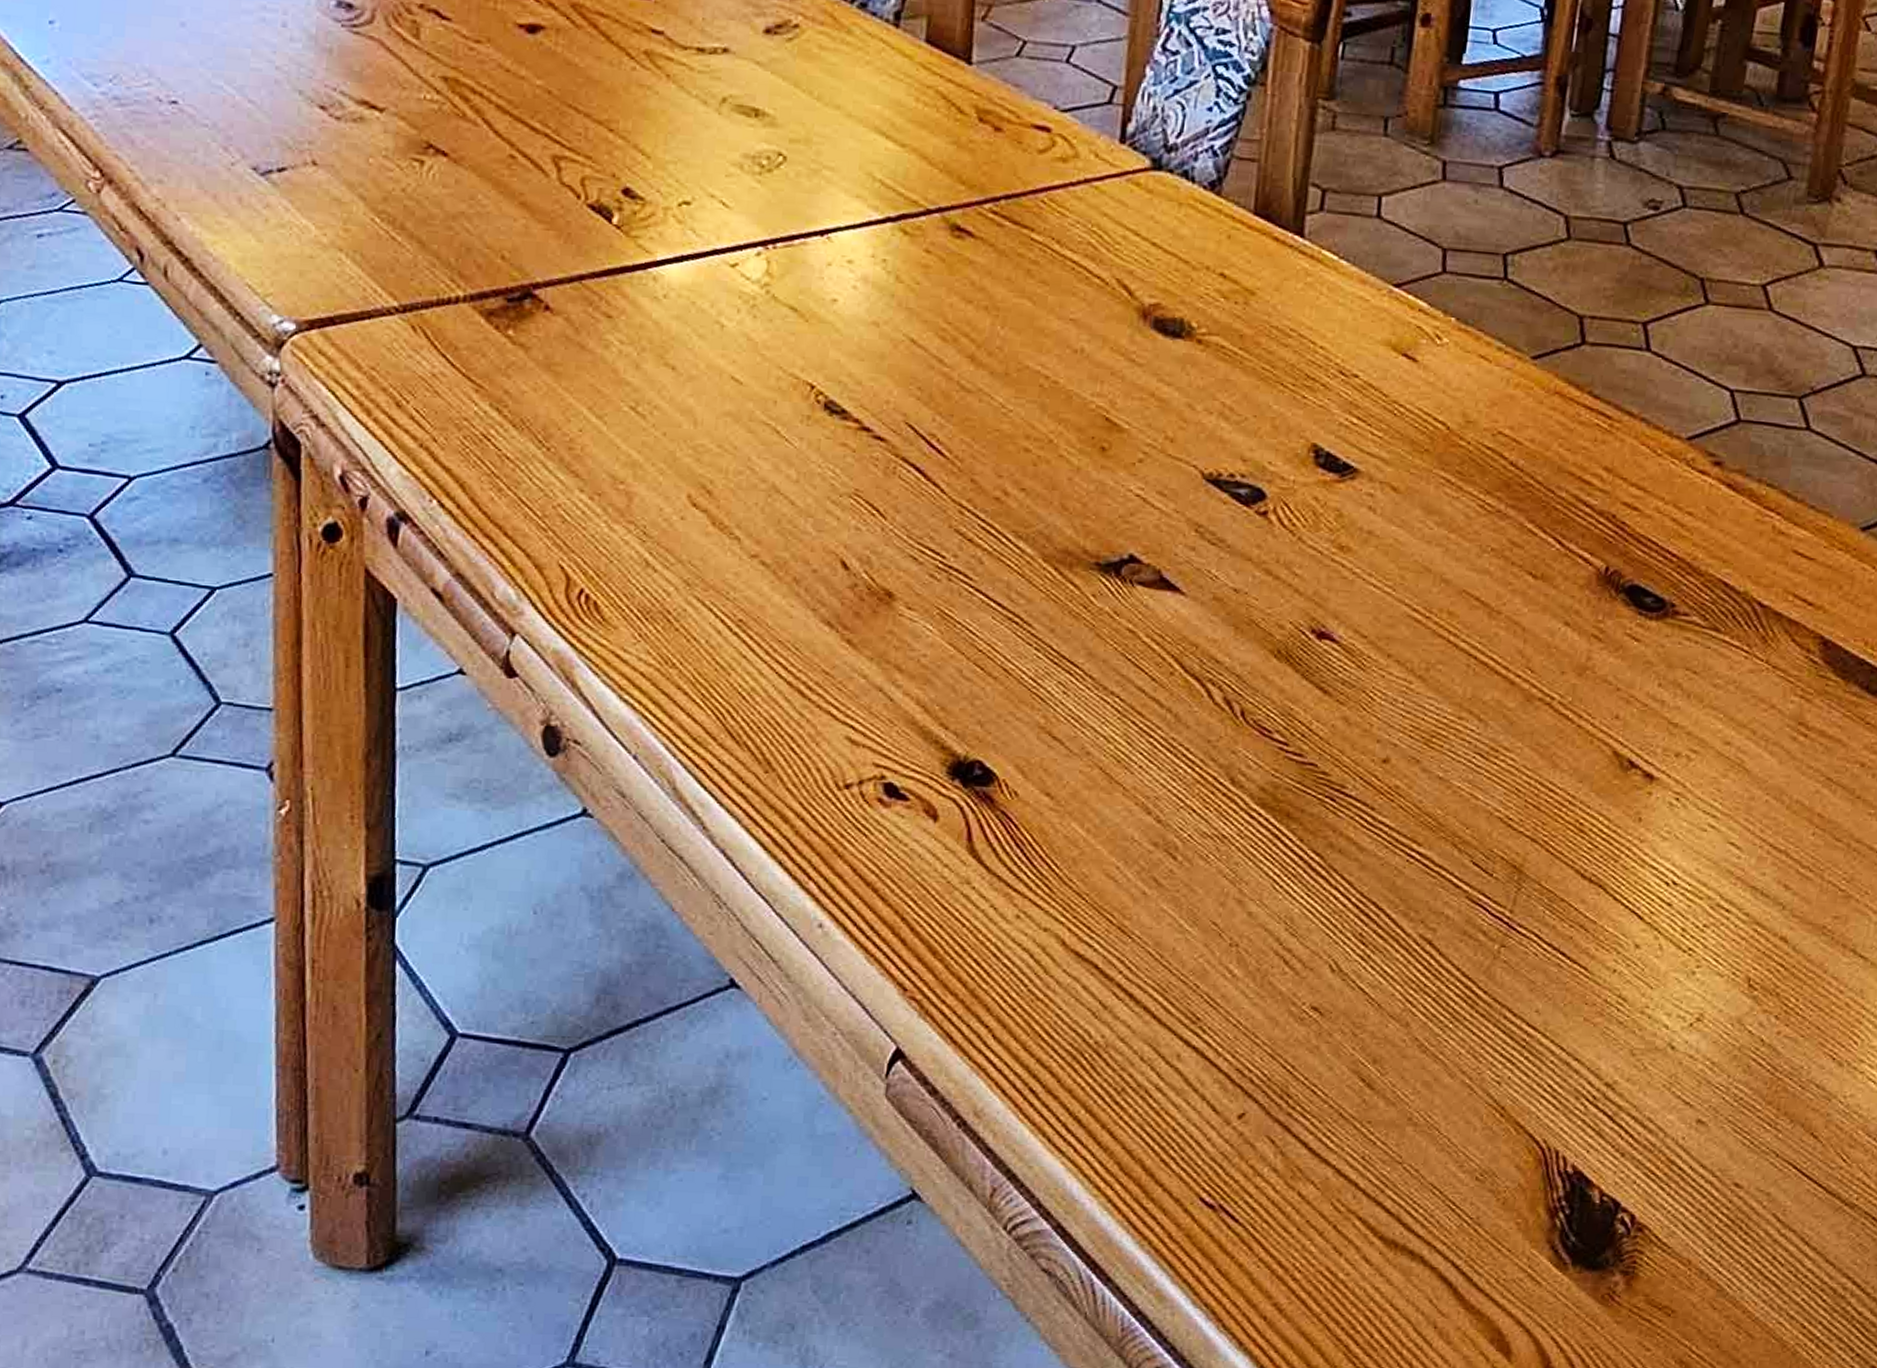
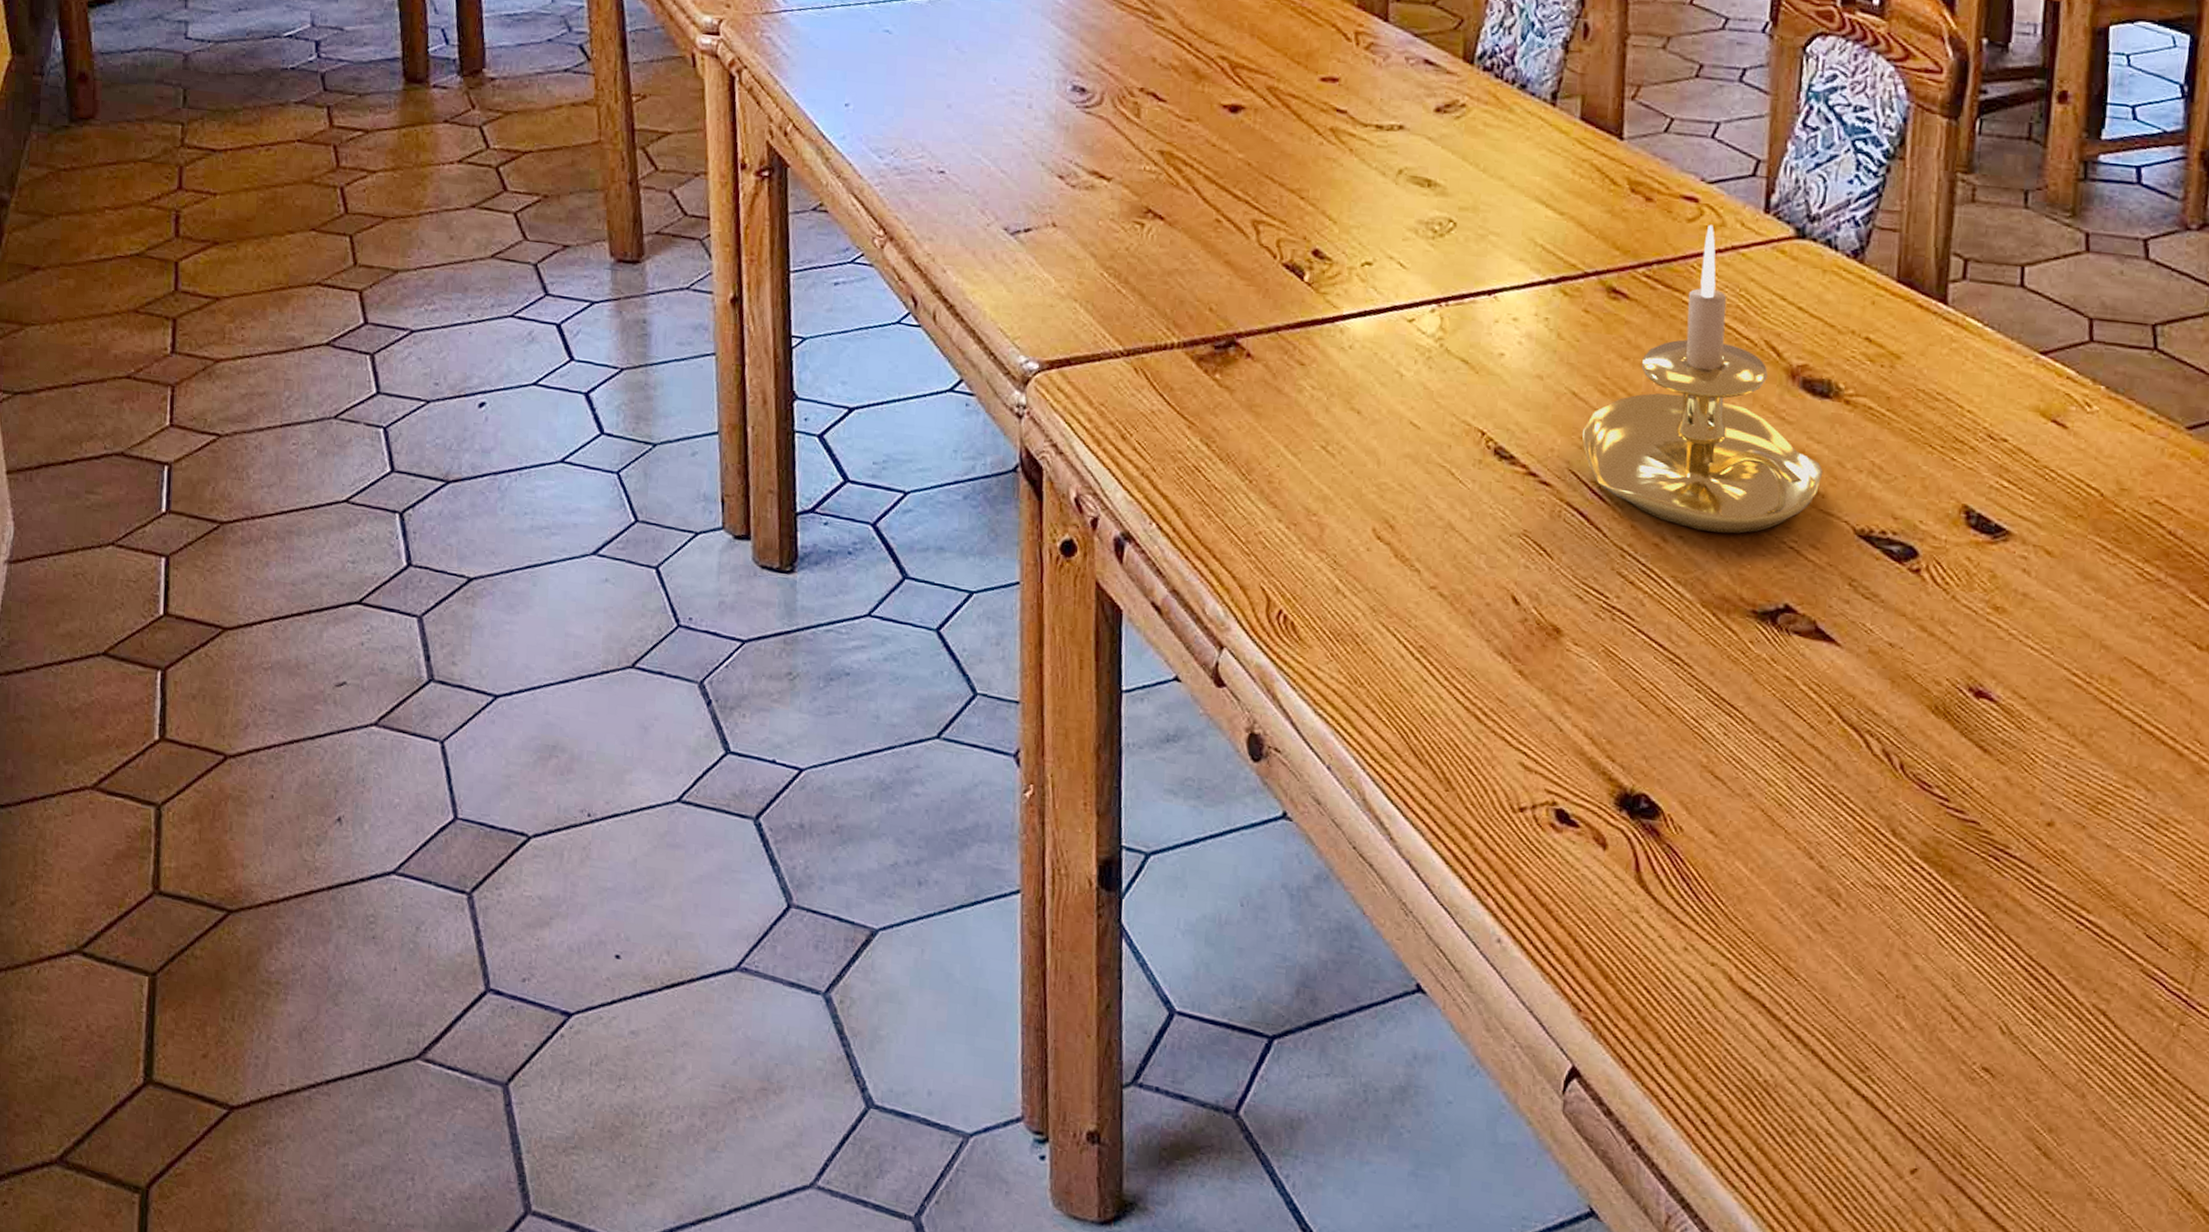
candle holder: none [921,156,1173,484] -> present [1582,224,1824,534]

